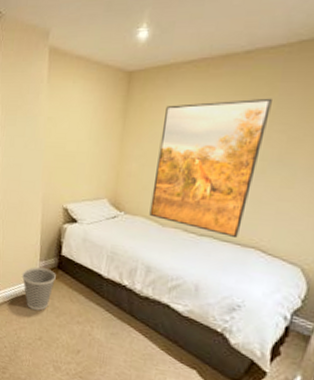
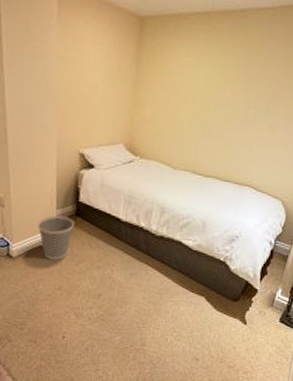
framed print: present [149,98,272,237] -> none [162,54,261,177]

